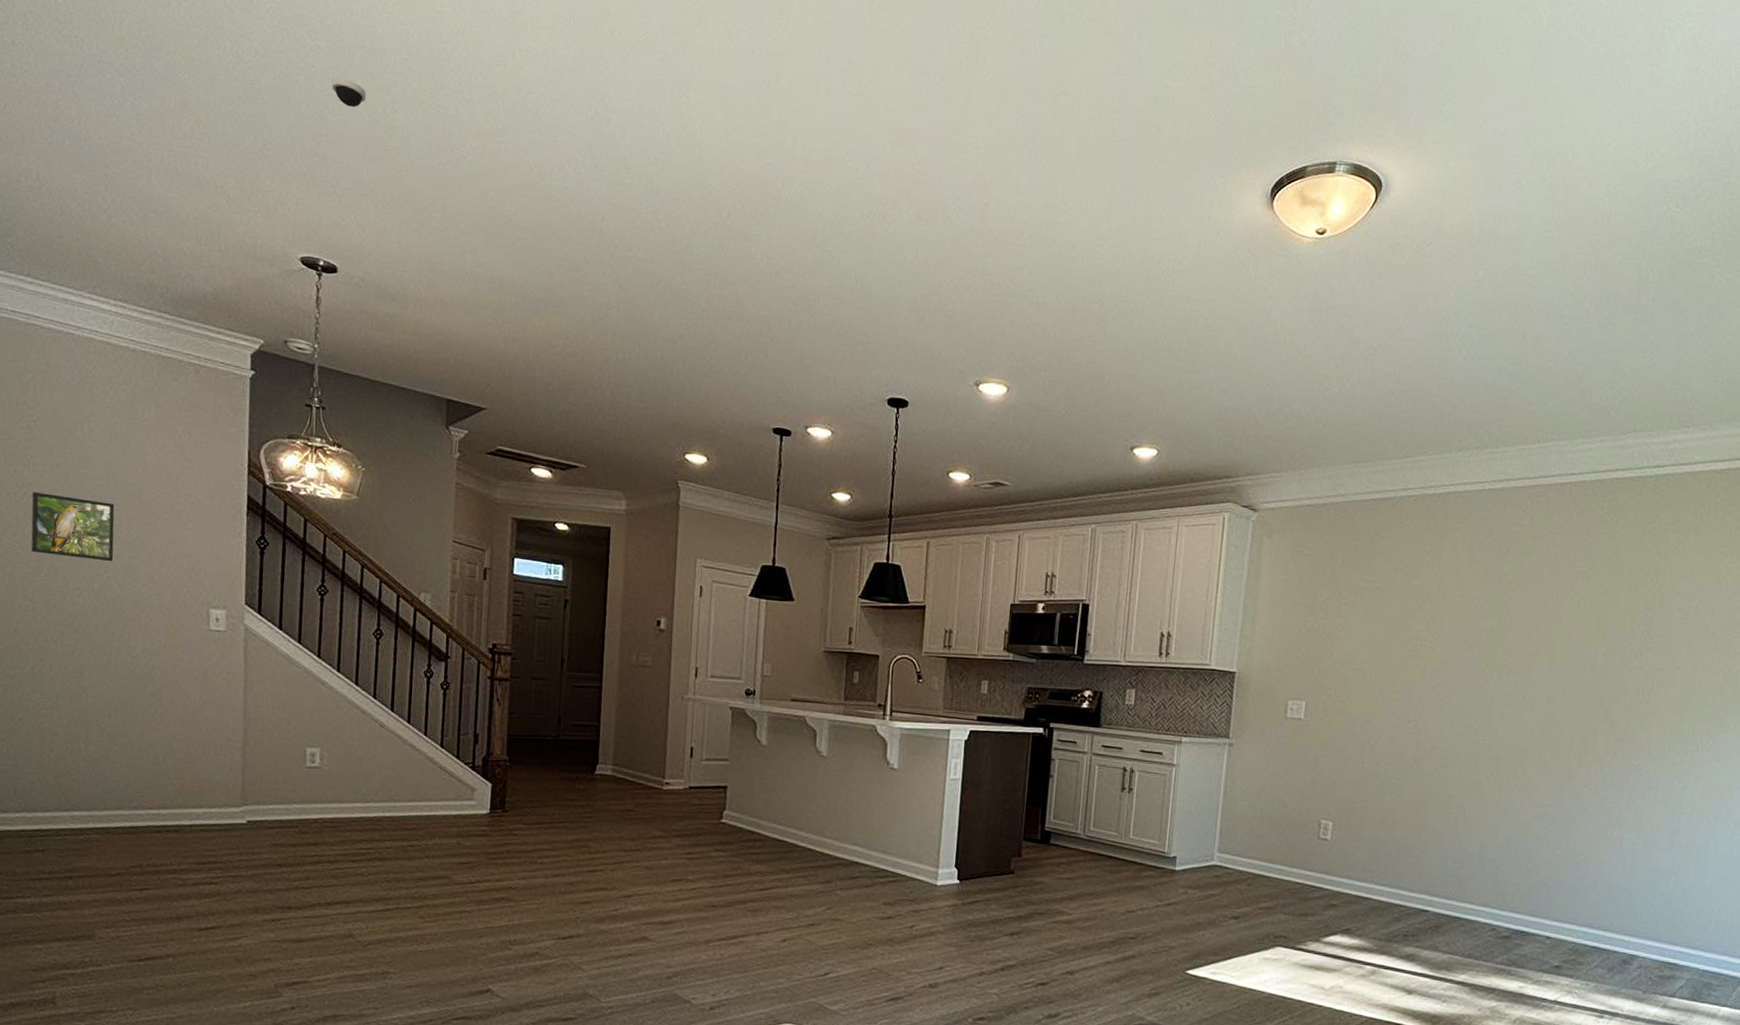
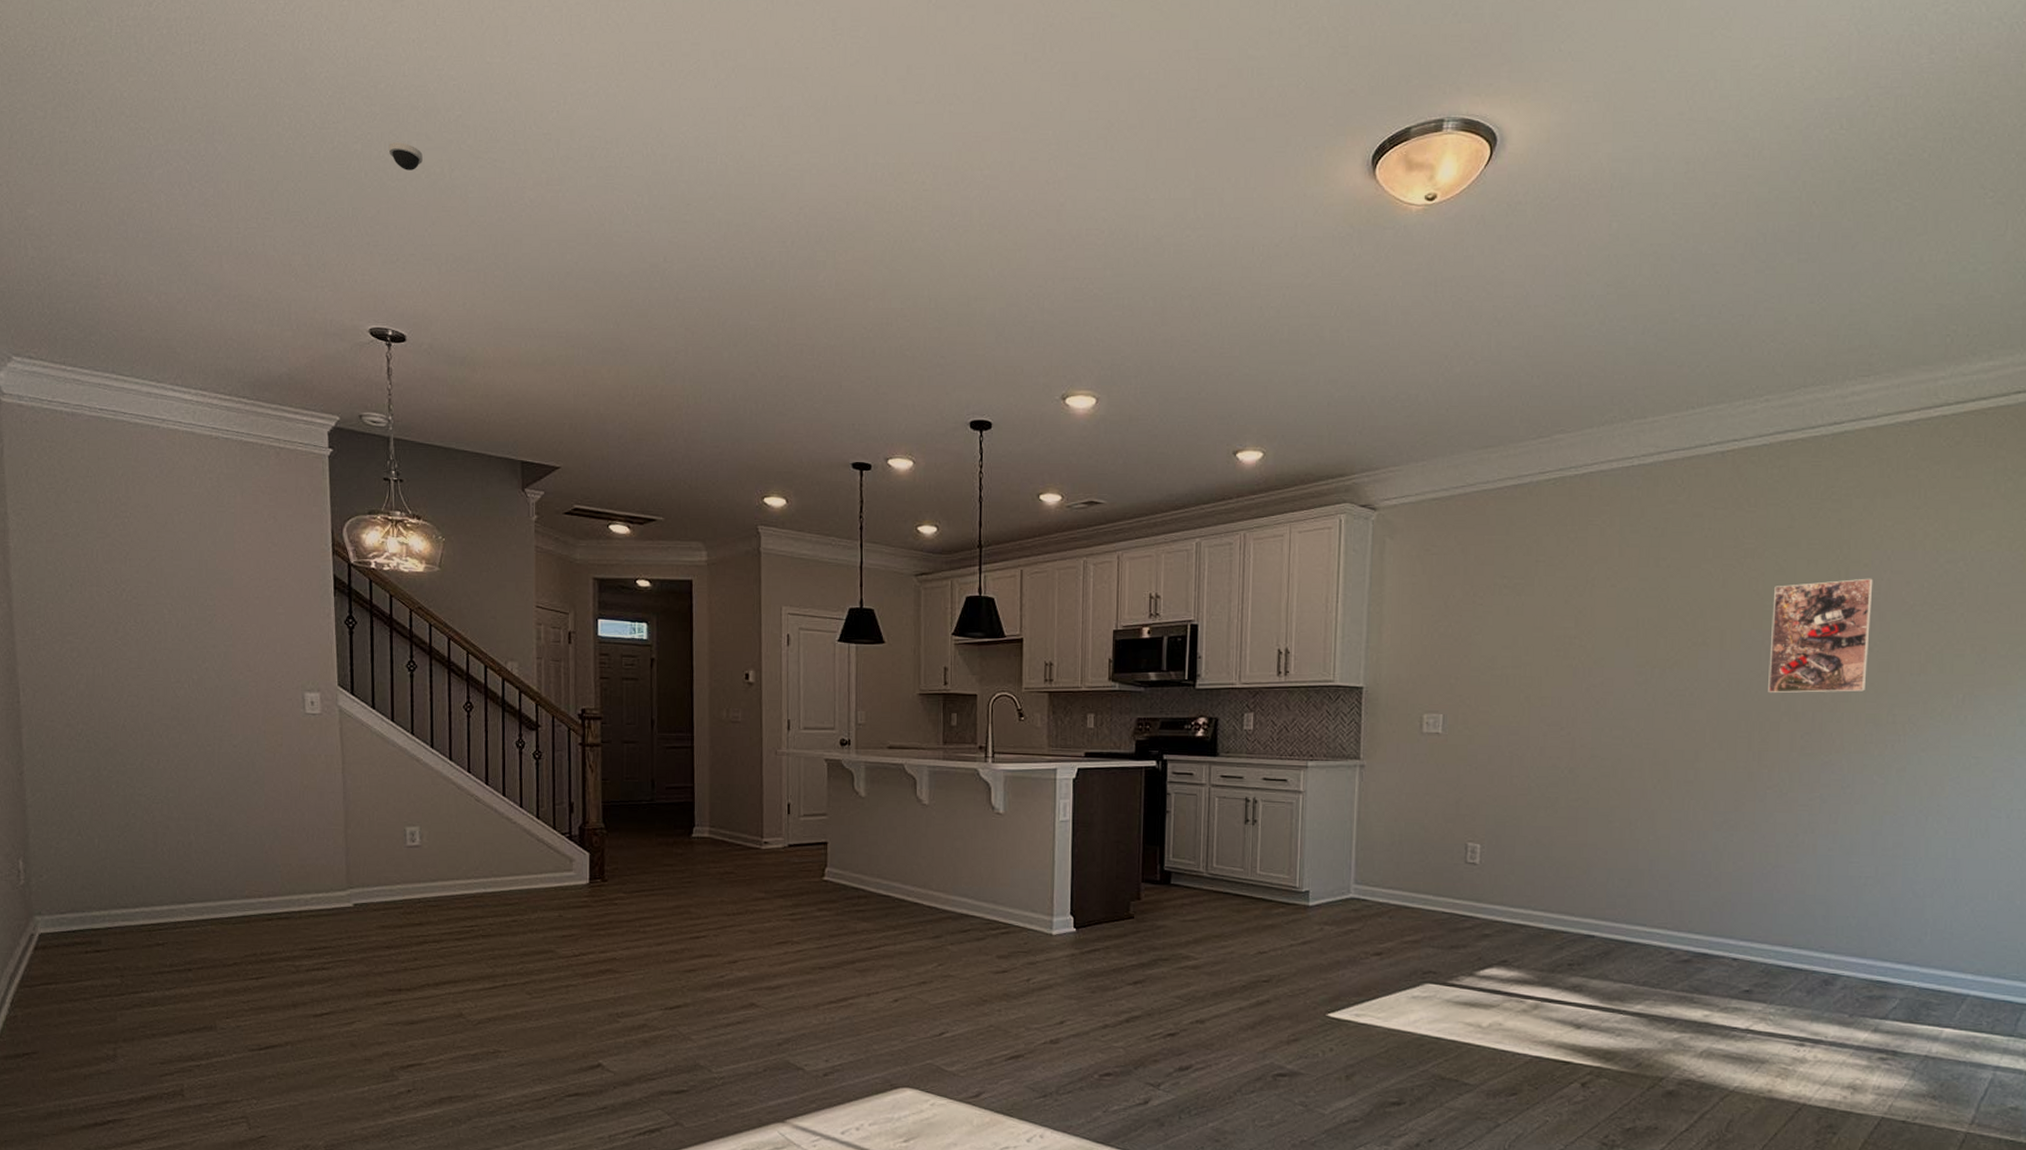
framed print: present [30,491,115,562] -> none [130,587,211,652]
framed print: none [1589,605,1683,705] -> present [1768,578,1873,694]

